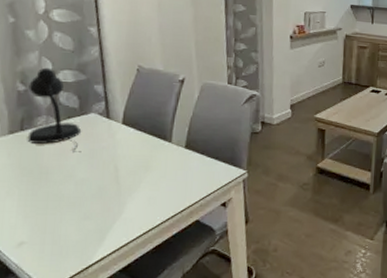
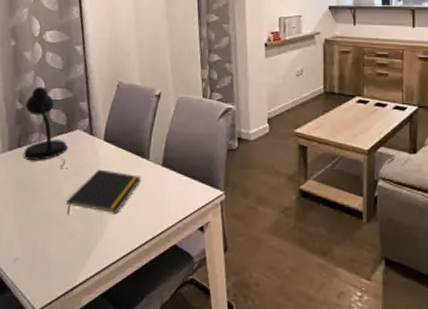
notepad: none [80,152,163,198] -> present [67,169,142,216]

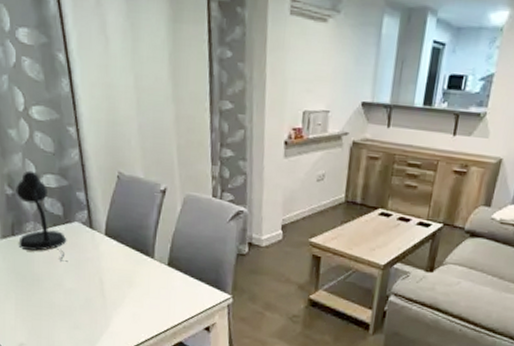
notepad: present [67,169,142,216] -> none [69,264,146,309]

